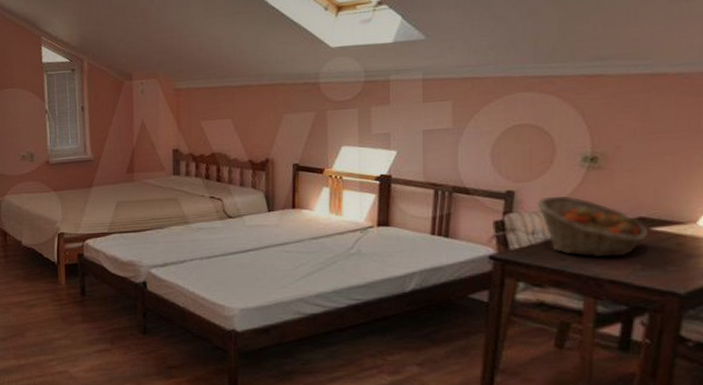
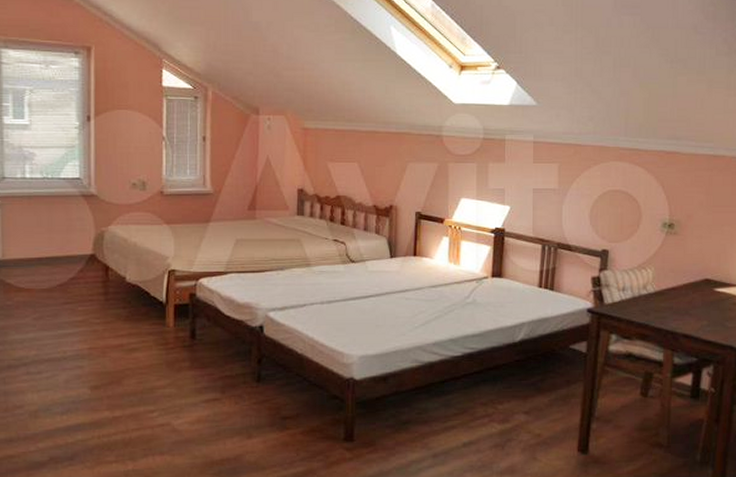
fruit basket: present [536,195,649,258] -> none [626,256,713,314]

